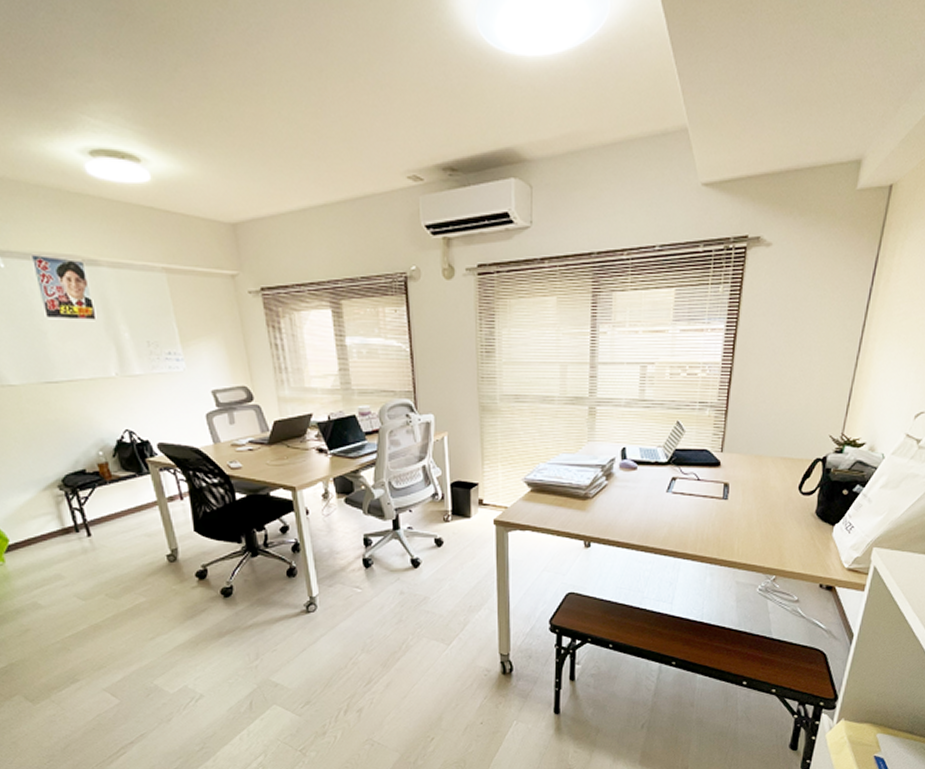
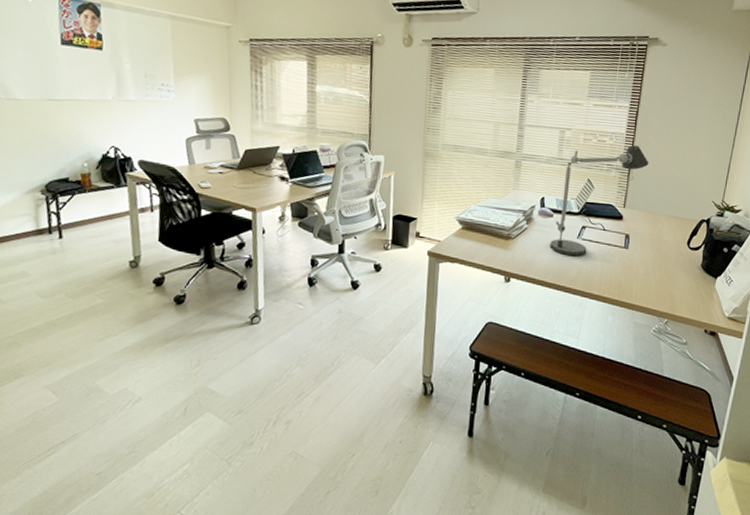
desk lamp: none [635,376,751,512] -> present [550,145,649,256]

